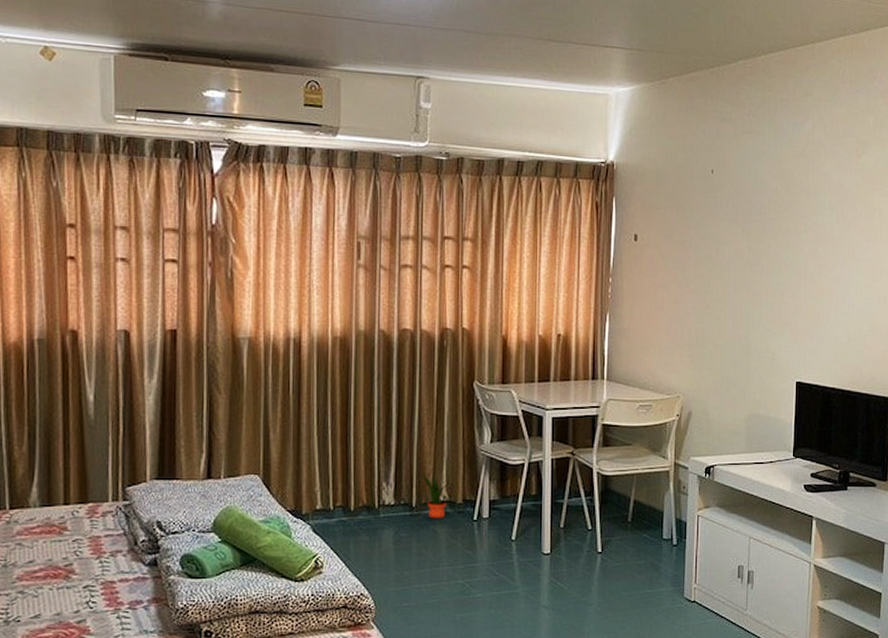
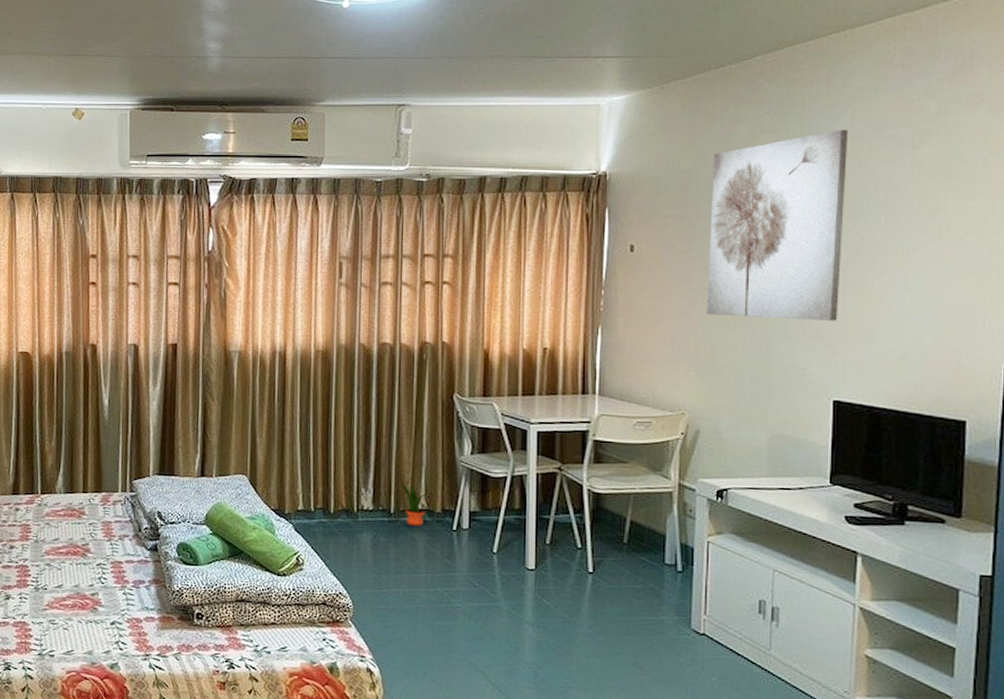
wall art: none [697,135,810,310] -> present [706,129,849,321]

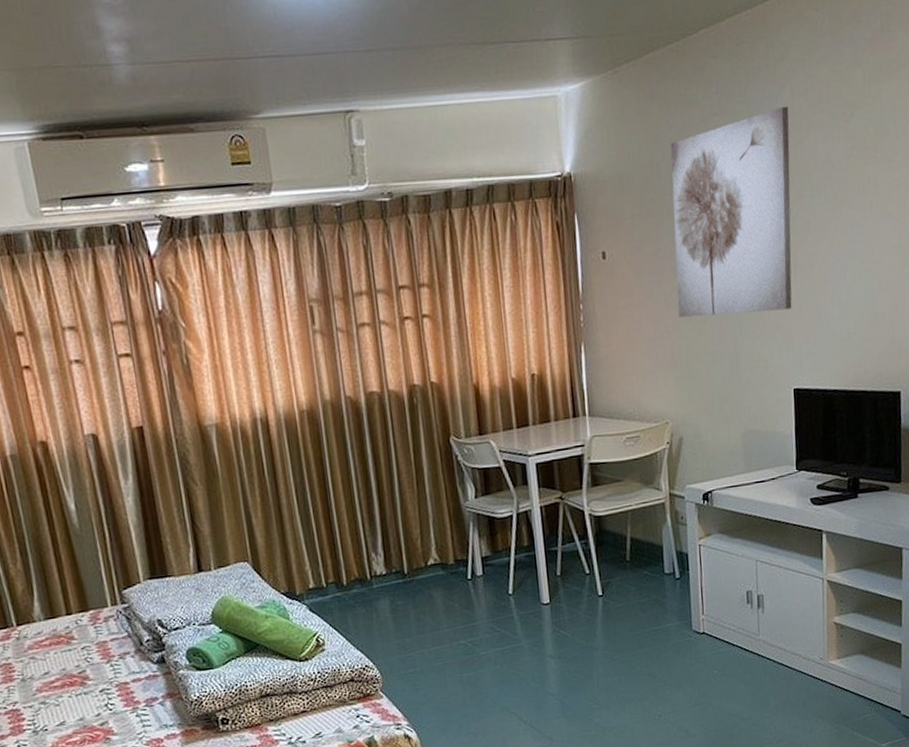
potted plant: present [401,483,425,526] -> none [410,539,439,583]

